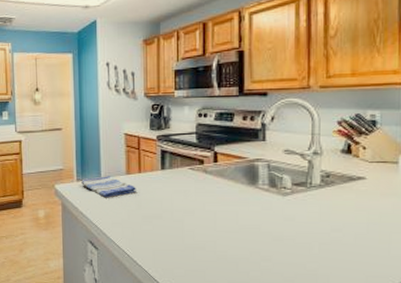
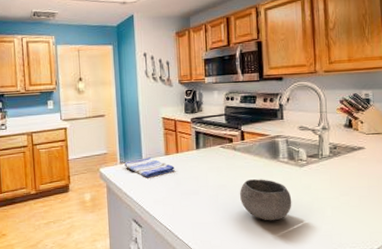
bowl: none [210,206,271,254] -> present [240,179,292,221]

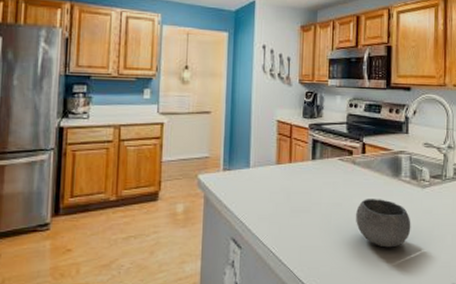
dish towel: present [124,157,175,177] -> none [228,165,286,189]

